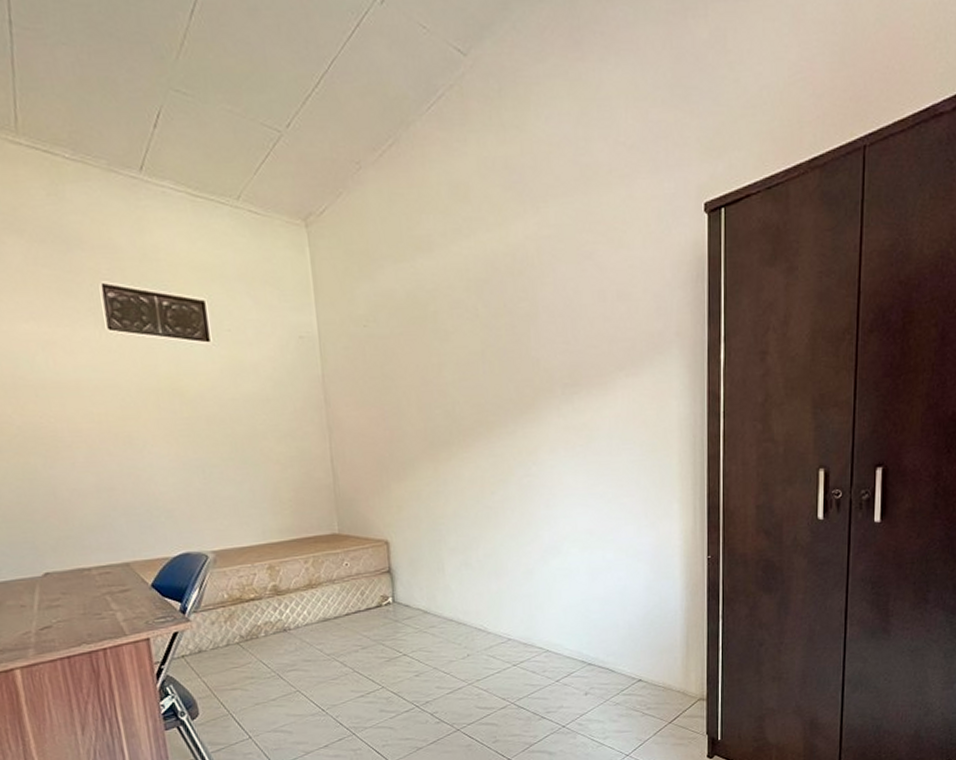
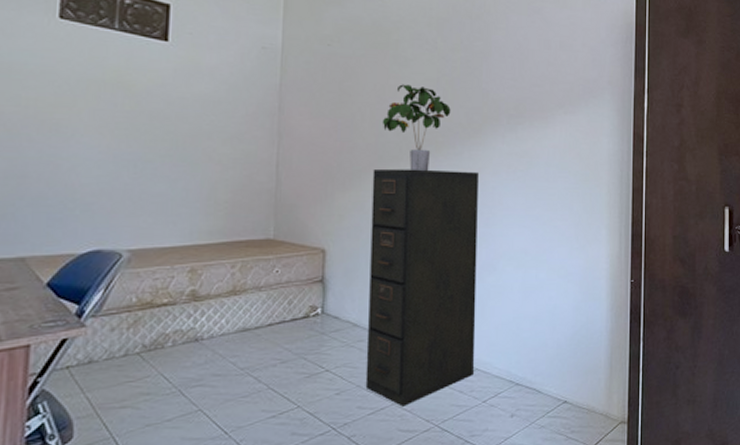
filing cabinet: none [425,450,546,686] -> present [365,168,480,407]
potted plant: none [428,361,500,455] -> present [382,84,451,171]

